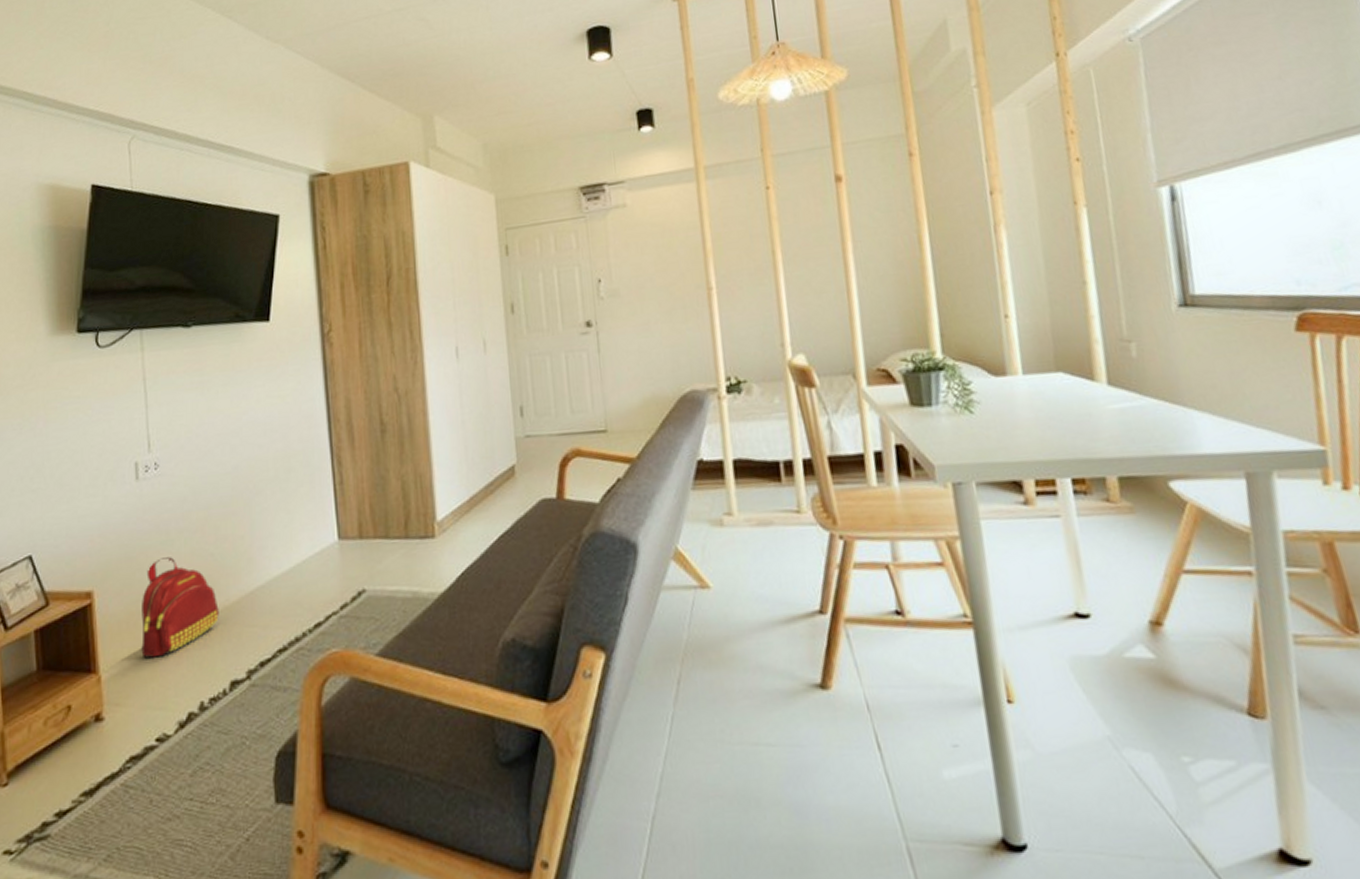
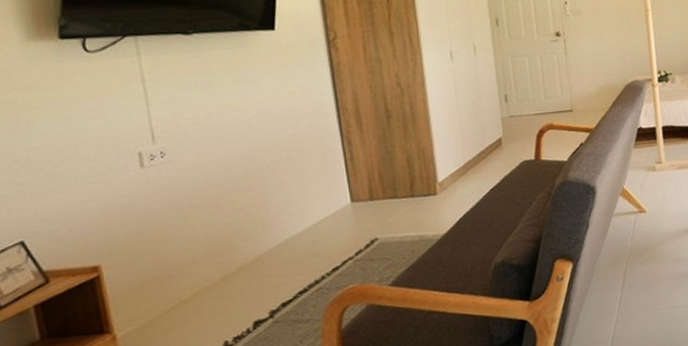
backpack: present [141,557,219,659] -> none [156,229,239,315]

